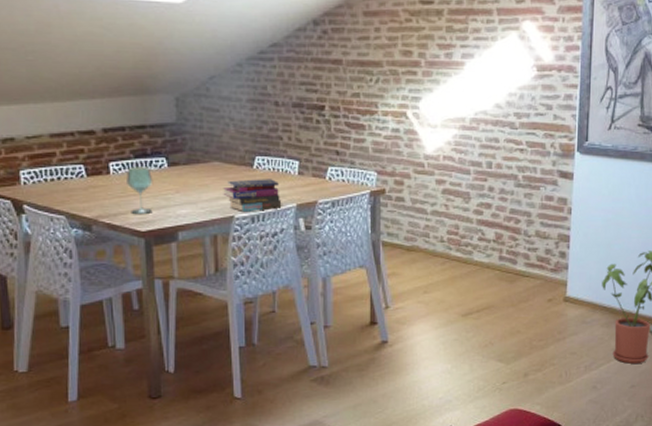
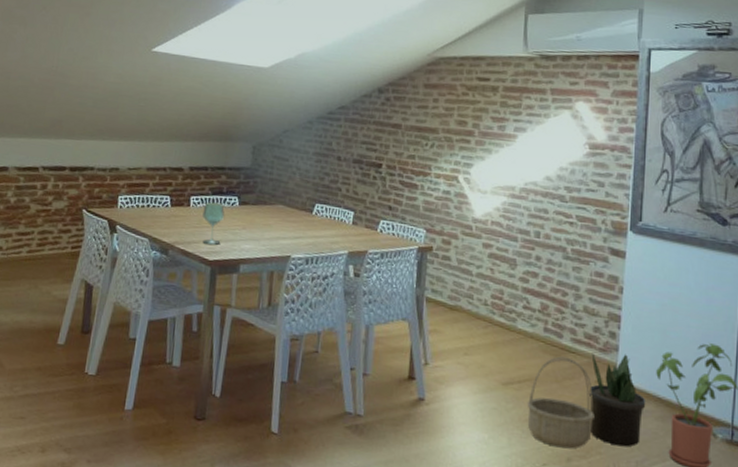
books: present [223,179,282,211] -> none [283,223,335,254]
basket: none [486,281,548,366] -> present [527,356,594,449]
planter: none [543,271,593,356] -> present [589,353,646,447]

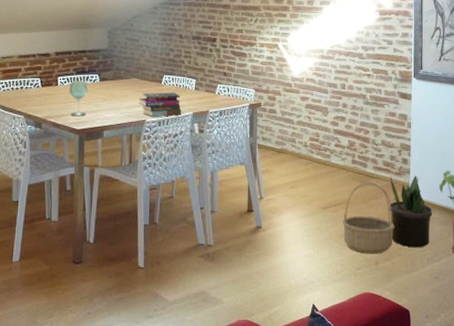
books: none [283,223,335,254] -> present [138,92,182,117]

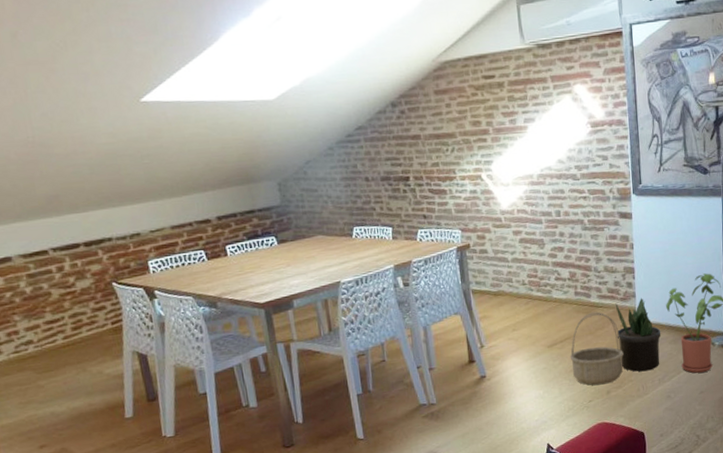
wine glass: present [69,80,89,116] -> none [242,246,269,289]
books: present [138,92,182,117] -> none [328,245,381,277]

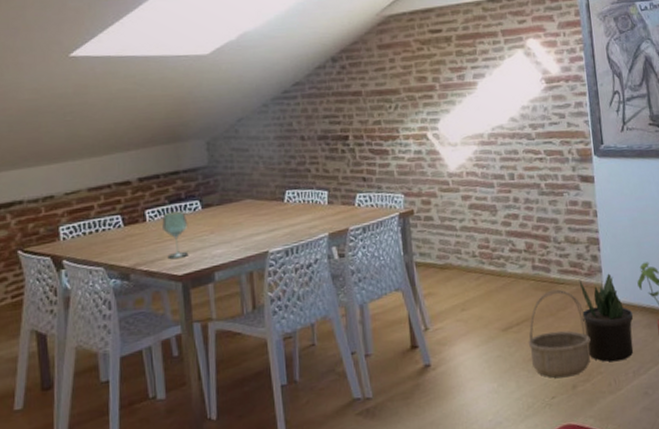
wine glass: none [242,246,269,289] -> present [162,211,189,259]

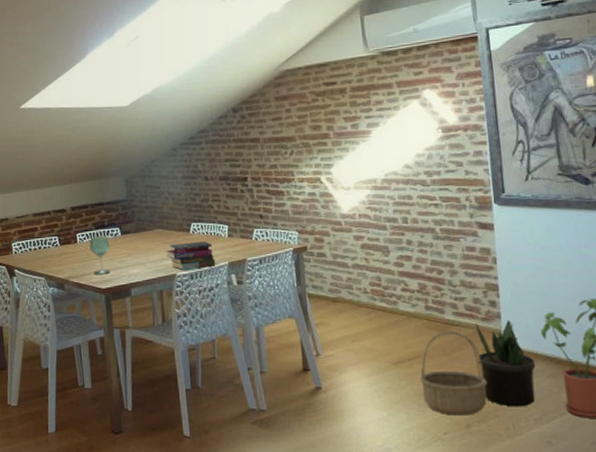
books: none [256,211,314,246] -> present [166,241,216,270]

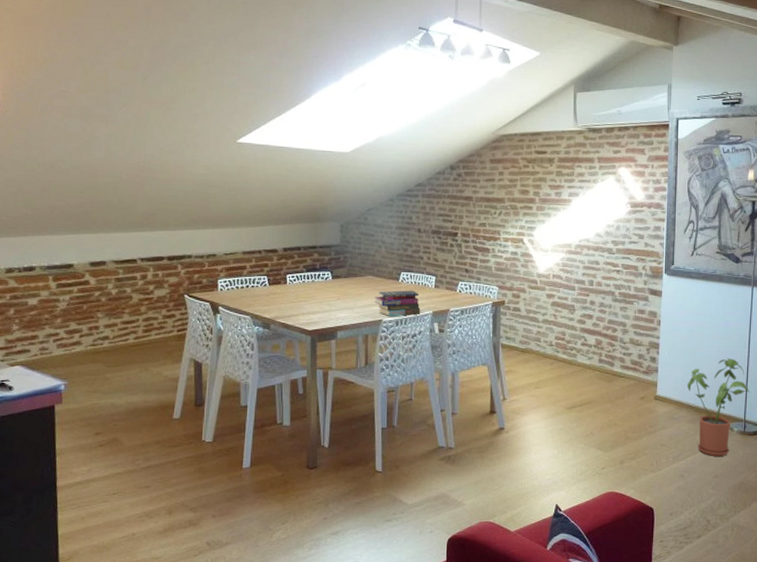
wine glass: present [90,236,110,274] -> none [299,278,320,316]
basket: present [419,330,487,416] -> none [587,381,641,454]
planter: present [475,320,536,407] -> none [636,374,680,447]

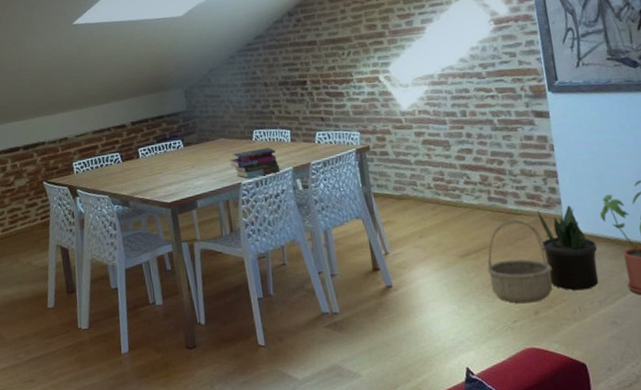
basket: none [587,381,641,454] -> present [487,219,553,304]
planter: none [636,374,680,447] -> present [537,205,599,291]

